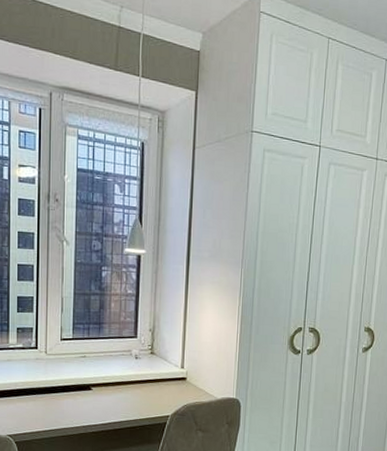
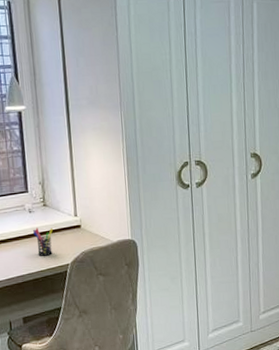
pen holder: none [137,375,158,405] -> present [33,227,54,256]

